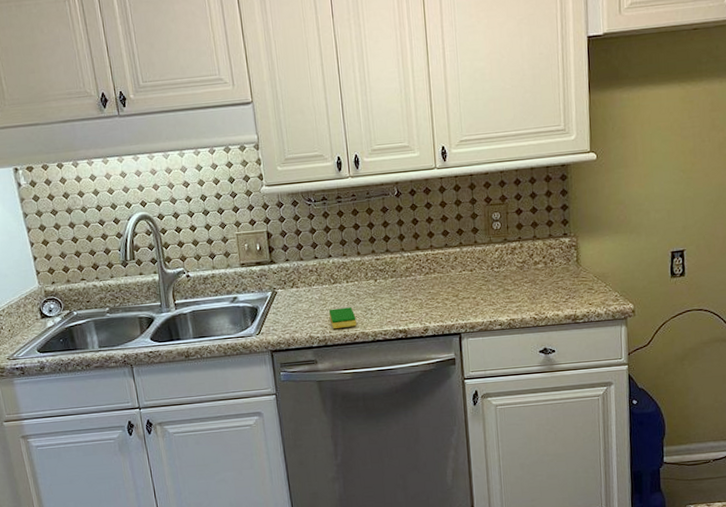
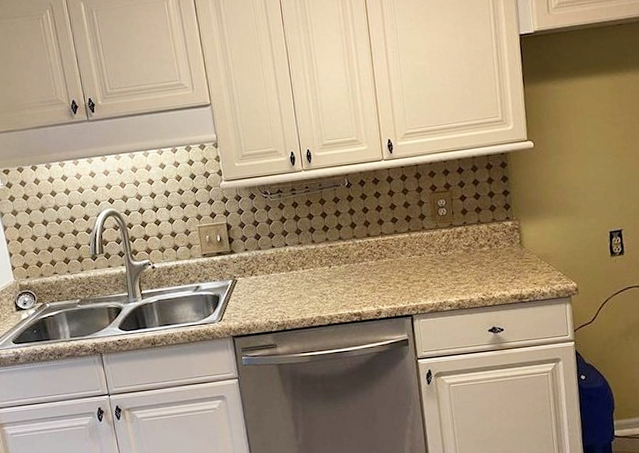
dish sponge: present [328,307,357,329] -> none [286,293,313,314]

